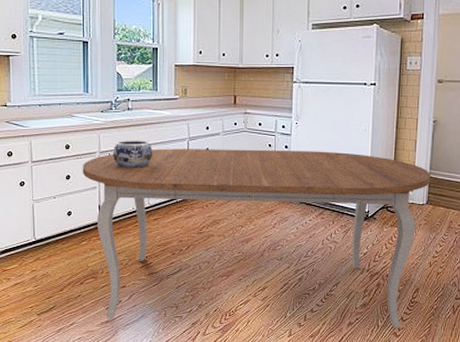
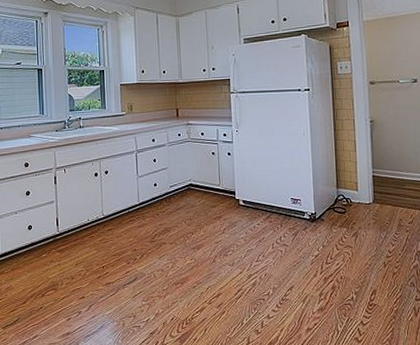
dining table: present [82,148,431,328] -> none [40,156,375,333]
decorative bowl: present [112,140,153,168] -> none [67,155,105,182]

